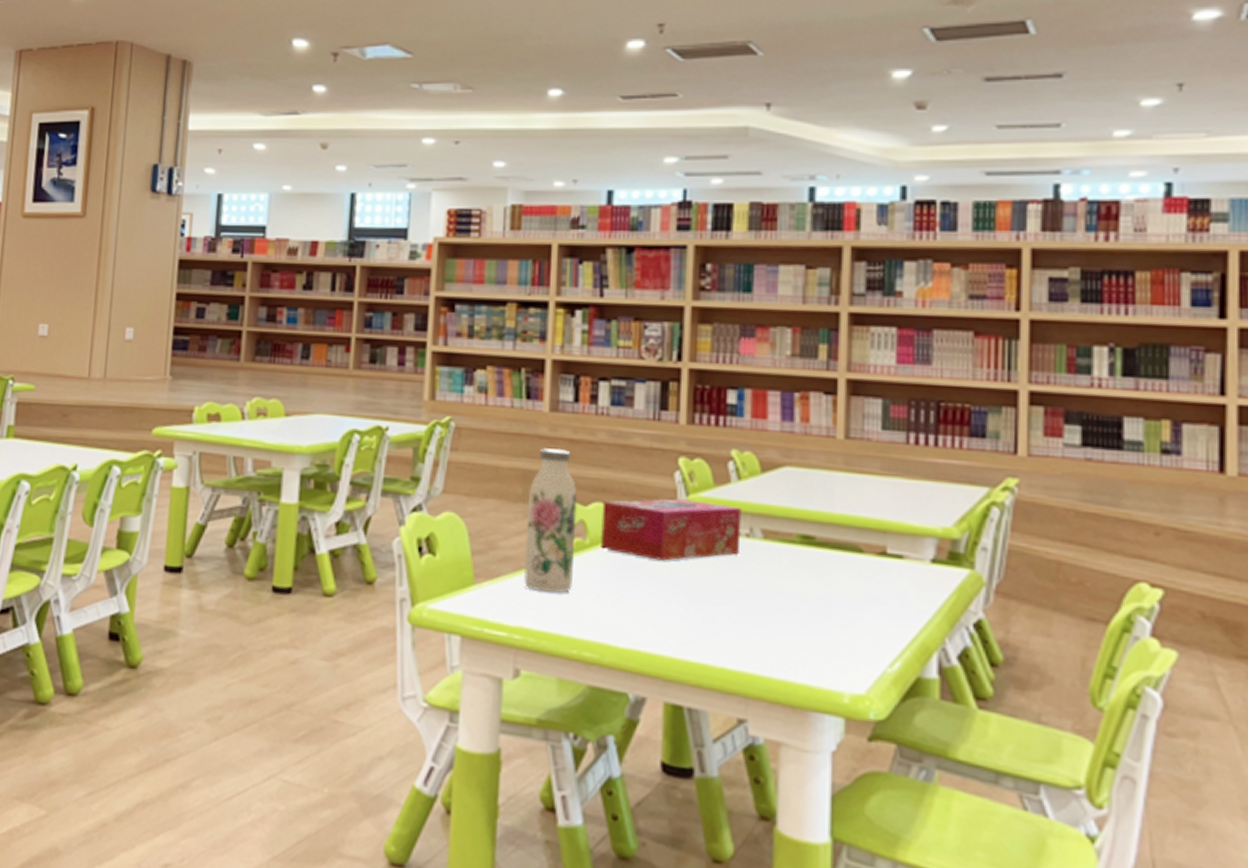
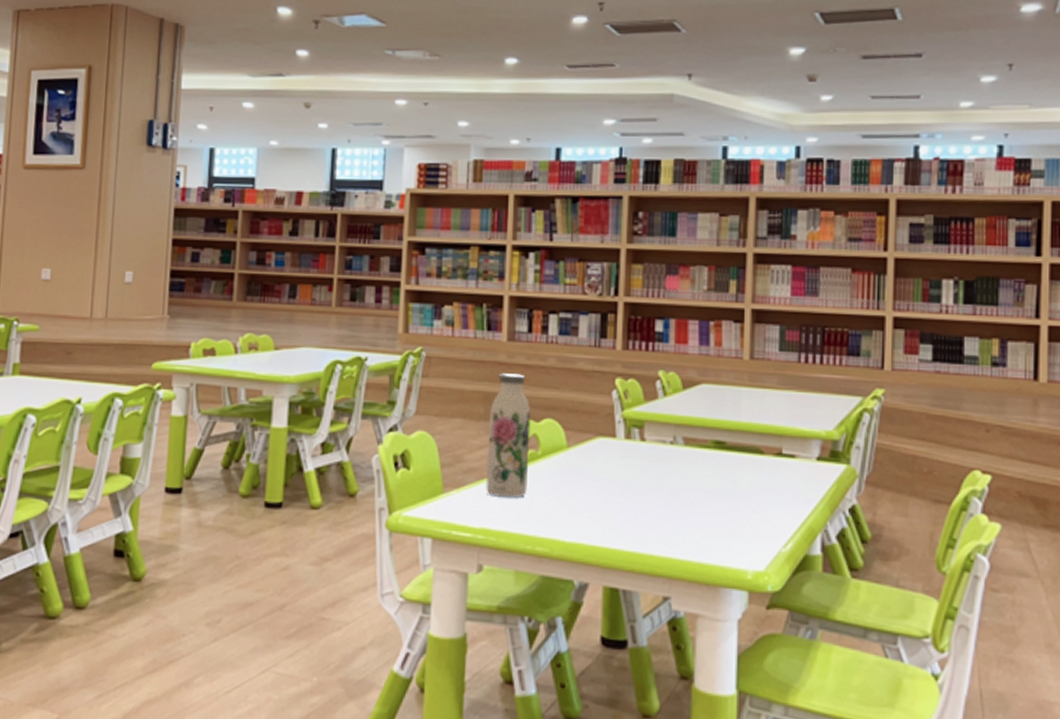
tissue box: present [601,498,742,561] -> none [551,413,667,467]

